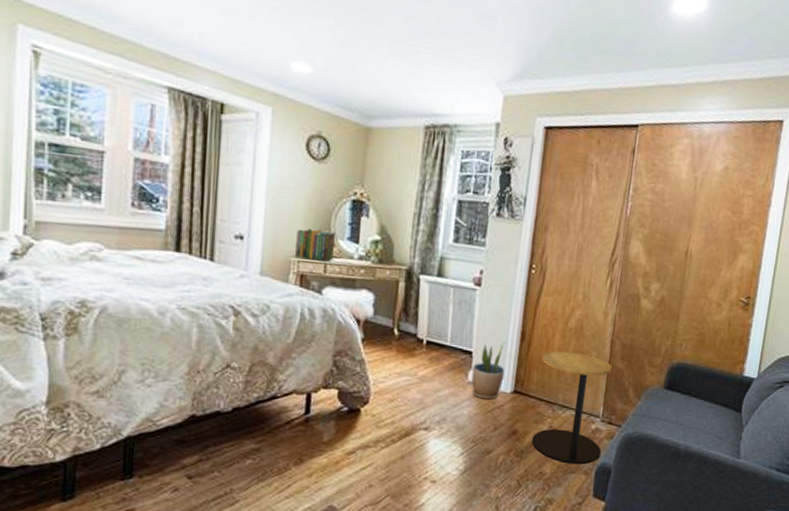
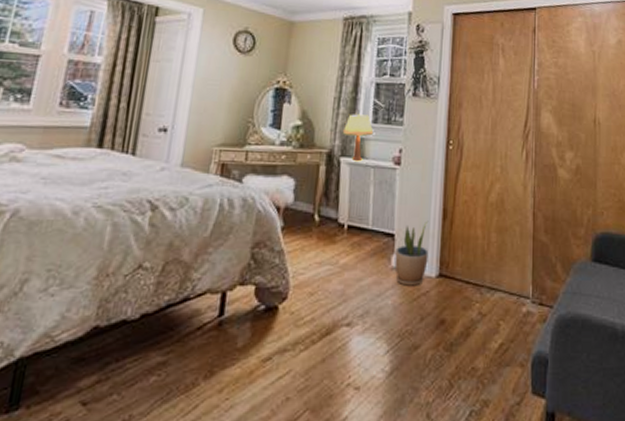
books: present [295,227,336,262] -> none [217,116,259,149]
table lamp: none [422,231,455,280] -> present [342,113,374,162]
side table: present [532,351,612,465] -> none [462,228,537,355]

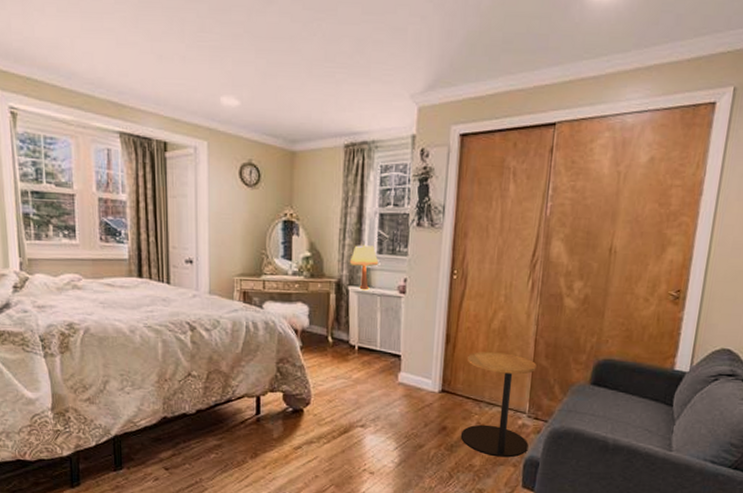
potted plant: present [395,221,429,286] -> none [401,344,433,399]
side table: none [462,228,537,355] -> present [461,352,537,458]

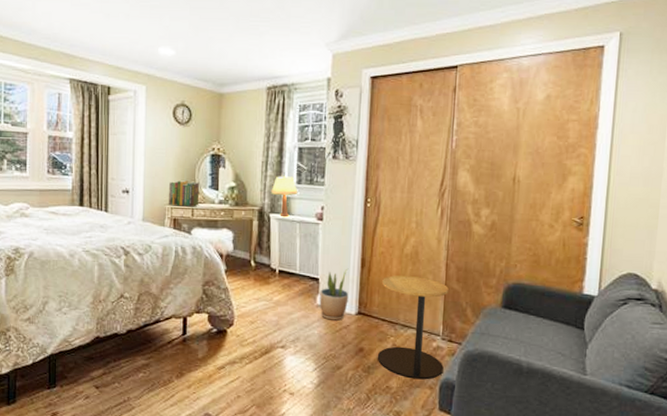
books: none [237,248,272,279] -> present [169,179,200,207]
potted plant: none [401,344,433,399] -> present [319,268,349,321]

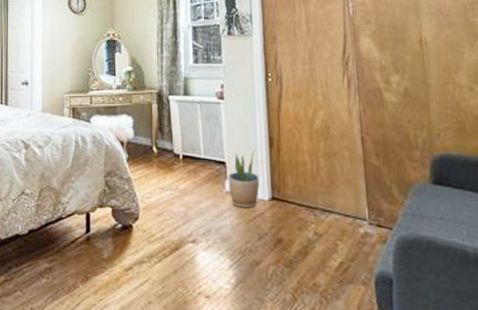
books: present [169,179,200,207] -> none [67,67,97,95]
table lamp: present [270,175,298,218] -> none [168,55,196,99]
side table: present [378,275,449,380] -> none [294,154,376,274]

